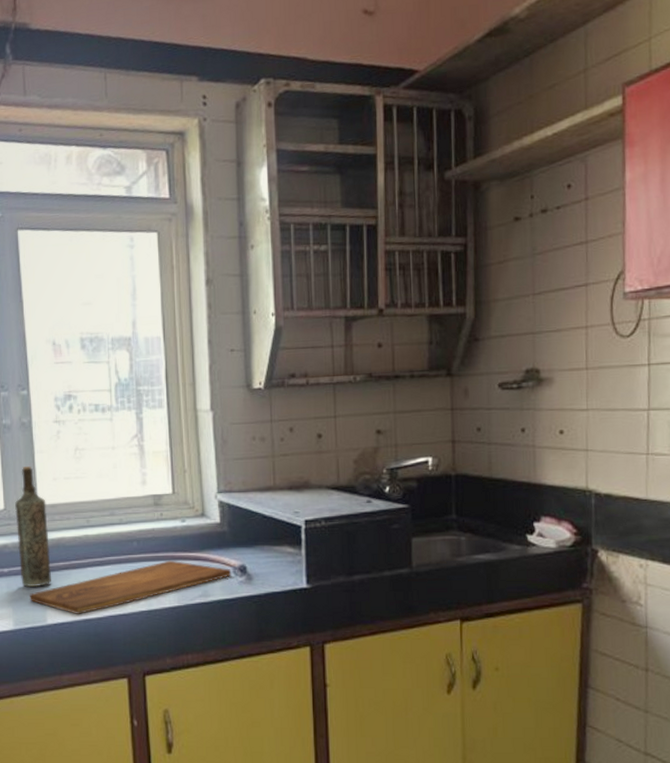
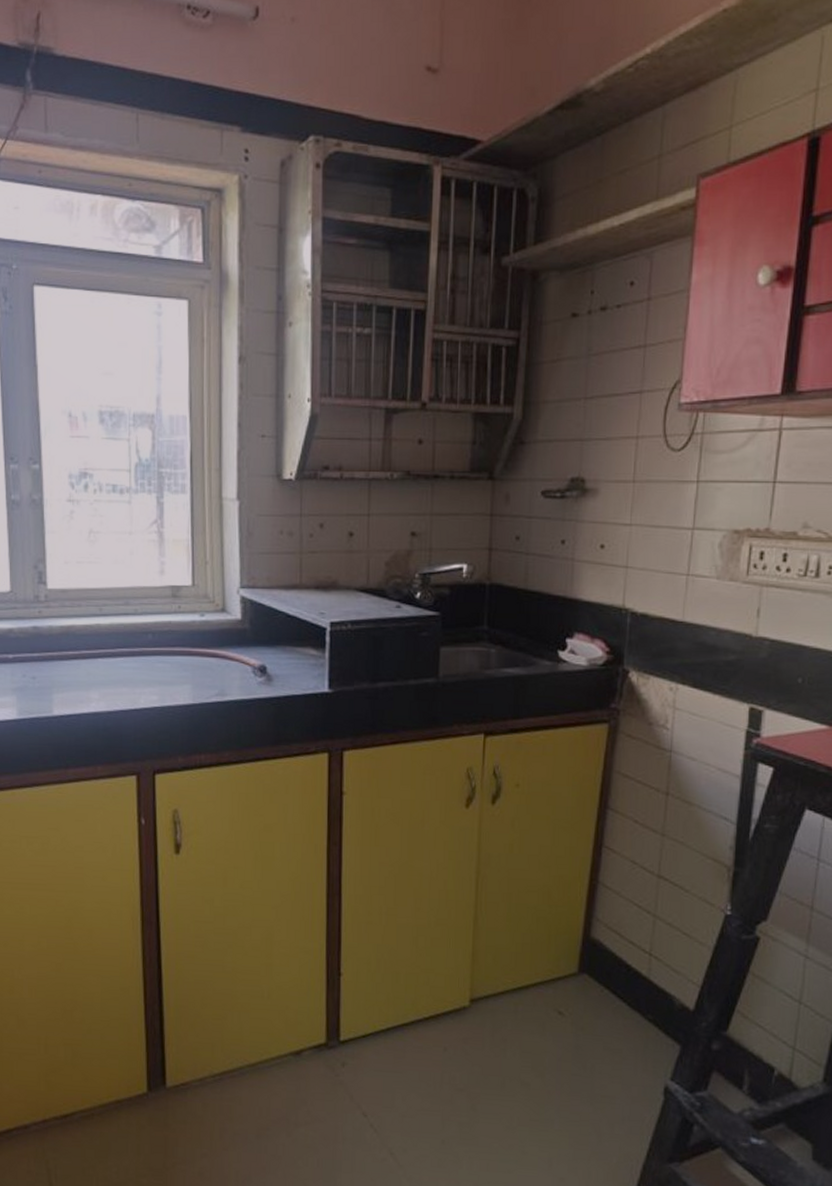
bottle: present [15,466,52,588] -> none [22,547,60,676]
cutting board: present [29,560,232,614] -> none [34,655,251,707]

